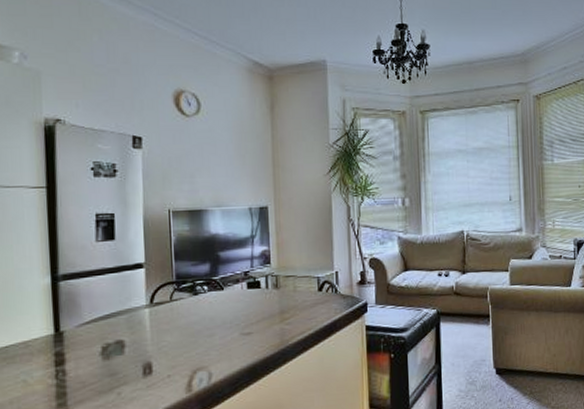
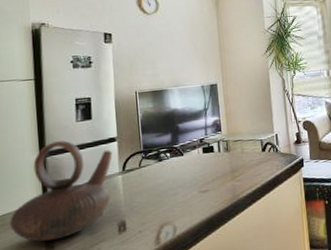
teapot: none [14,263,138,381] -> present [10,141,112,242]

